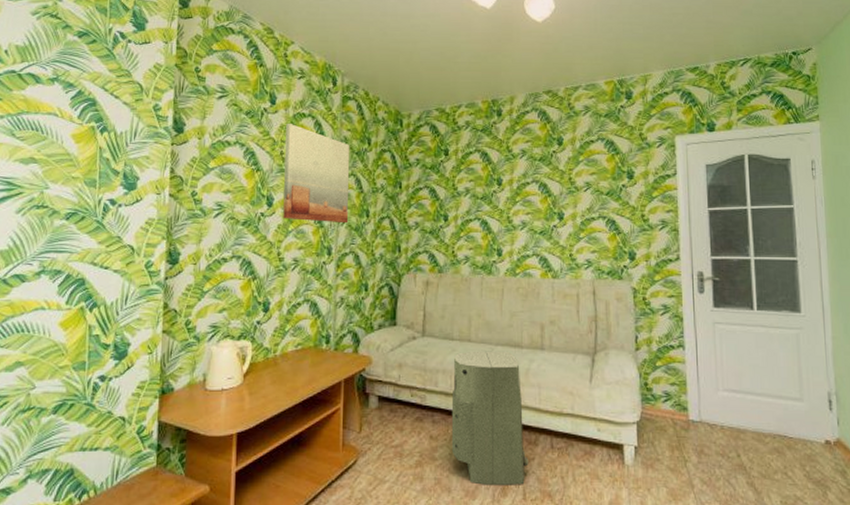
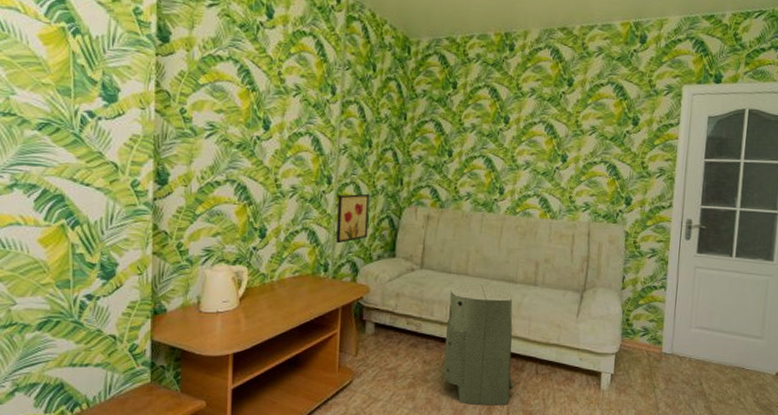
wall art: present [283,123,350,224] -> none [281,40,354,153]
wall art: none [337,262,369,314] -> present [336,193,370,244]

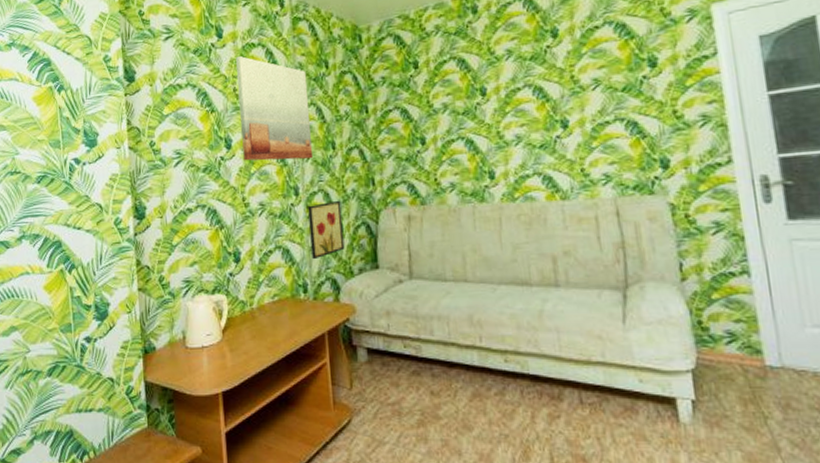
wall art: none [281,40,354,153] -> present [236,55,314,161]
air purifier: present [443,284,515,405] -> none [450,290,554,448]

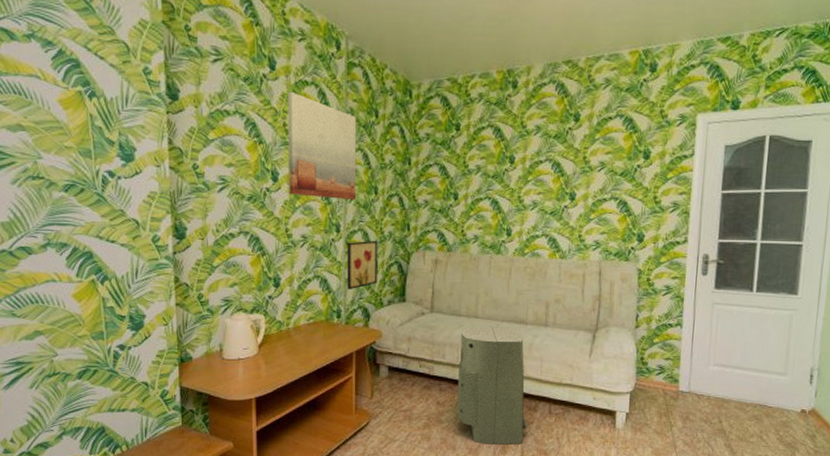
air purifier: none [450,290,554,448] -> present [457,326,528,445]

